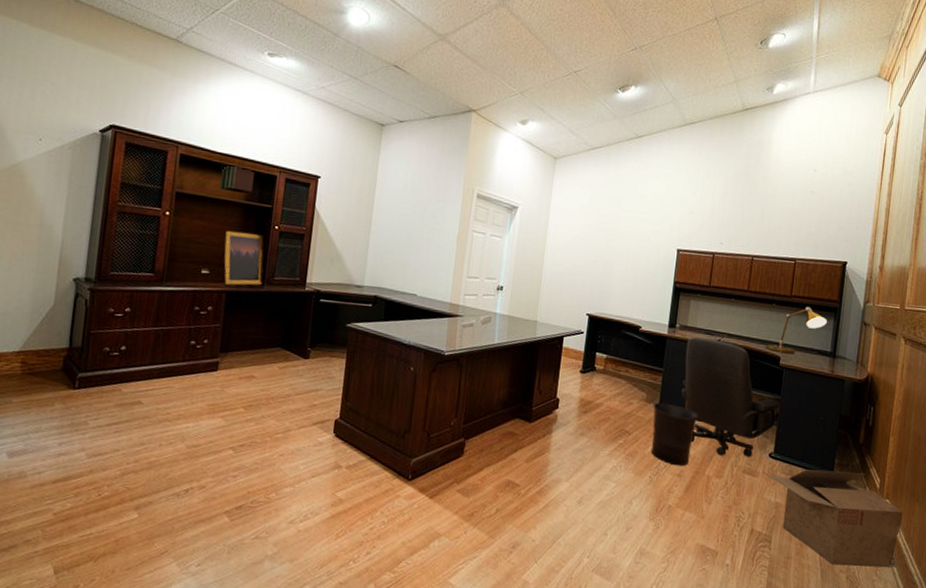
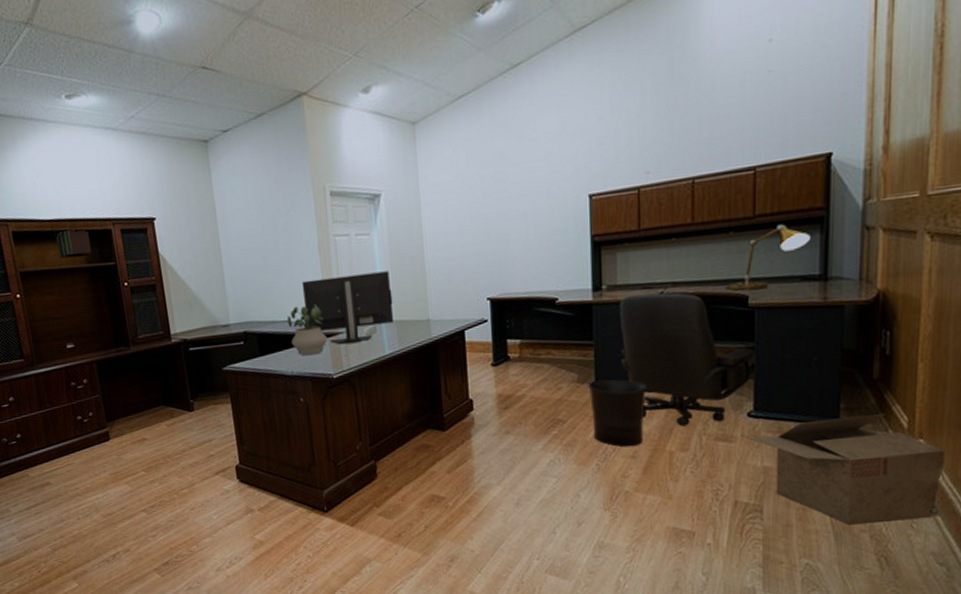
picture frame: present [223,230,264,286] -> none [77,295,129,356]
potted plant: none [415,284,448,331] -> present [287,303,328,356]
computer monitor: none [432,263,512,328] -> present [301,271,395,344]

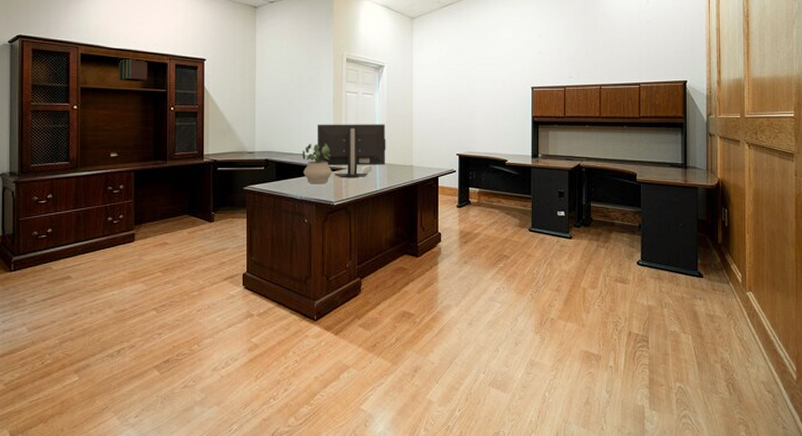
waste bin: present [588,379,647,447] -> none [526,227,568,281]
office chair: present [619,292,755,427] -> none [550,164,641,269]
desk lamp: present [724,224,810,291] -> none [621,125,675,170]
cardboard box: present [741,414,945,525] -> none [633,270,767,356]

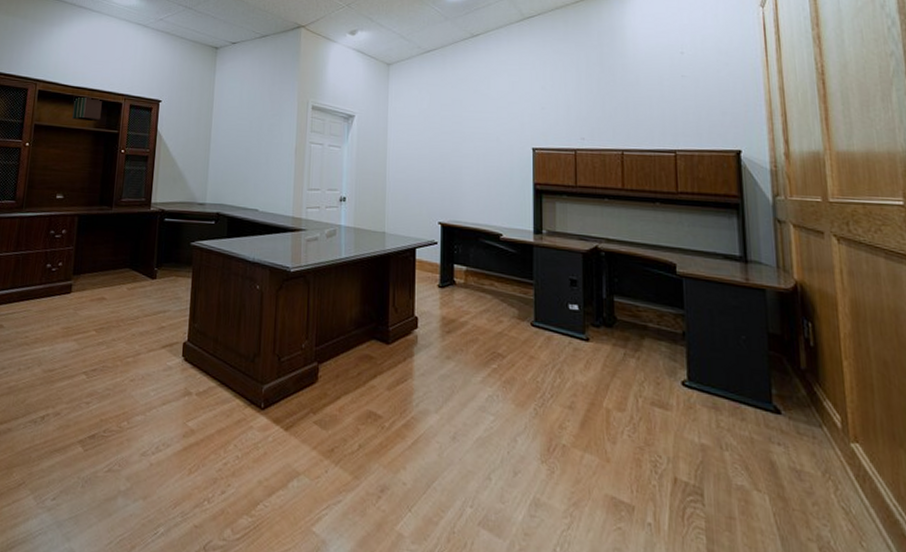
potted plant: present [302,143,333,184] -> none [257,199,291,246]
computer monitor: present [317,124,386,178] -> none [274,177,354,242]

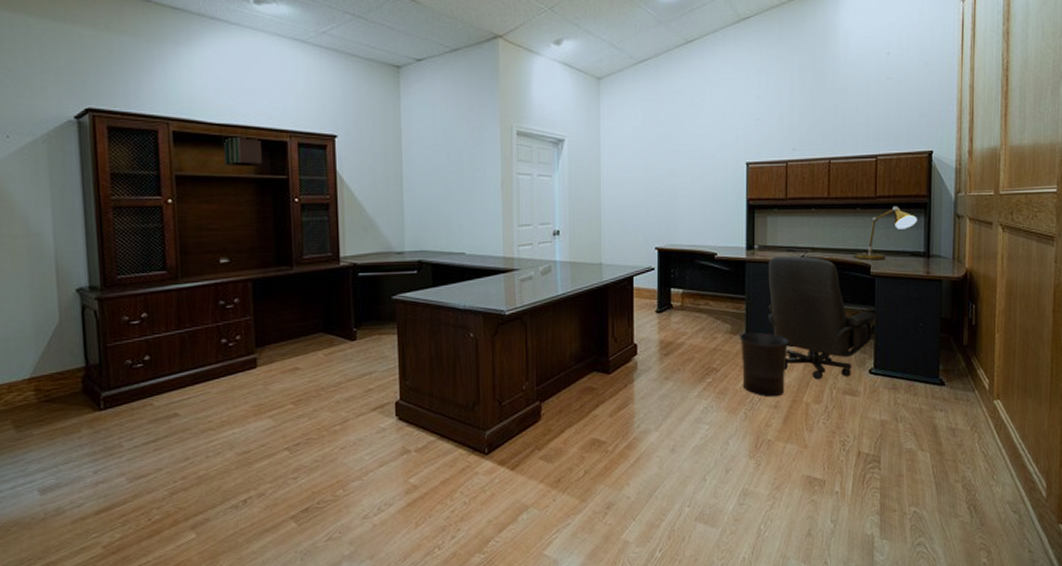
waste bin: none [527,321,584,396] -> present [739,333,789,396]
office chair: none [558,244,686,386] -> present [768,256,875,380]
desk lamp: none [654,203,729,260] -> present [852,206,917,261]

